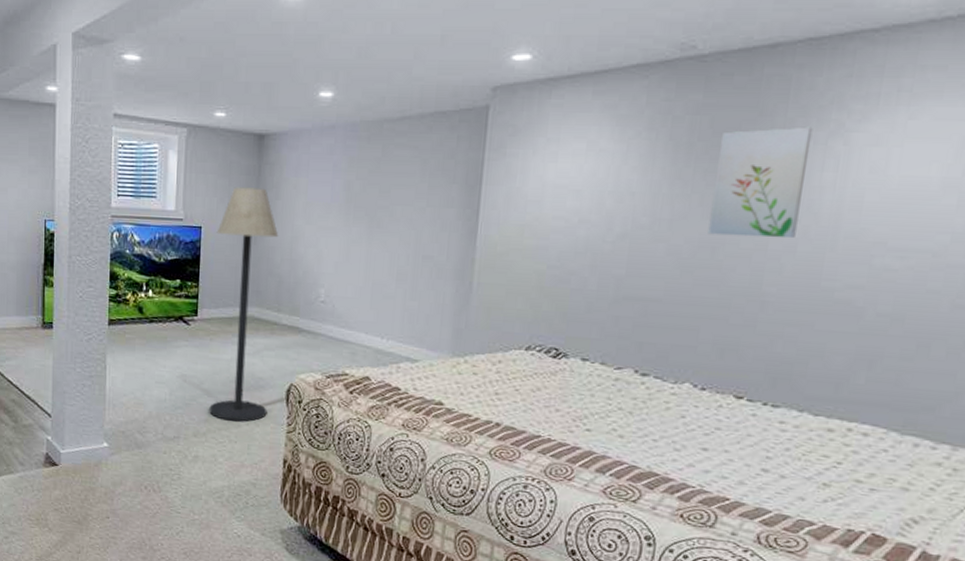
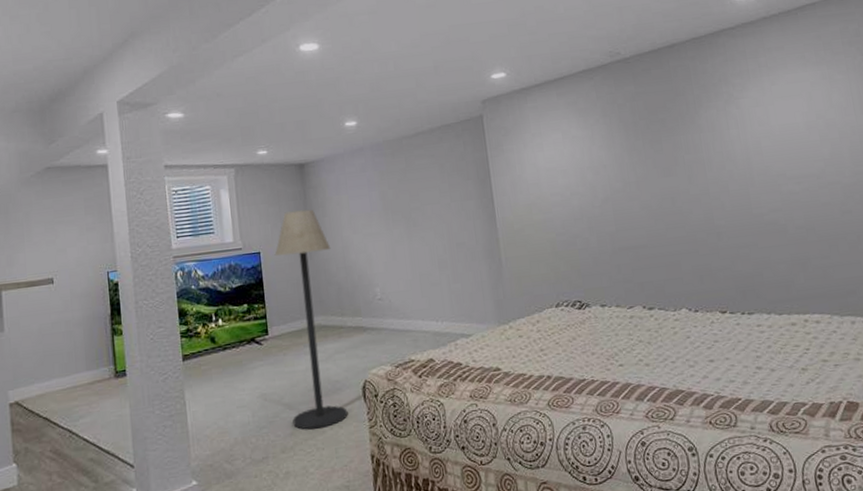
wall art: present [708,126,813,238] -> none [655,99,725,189]

